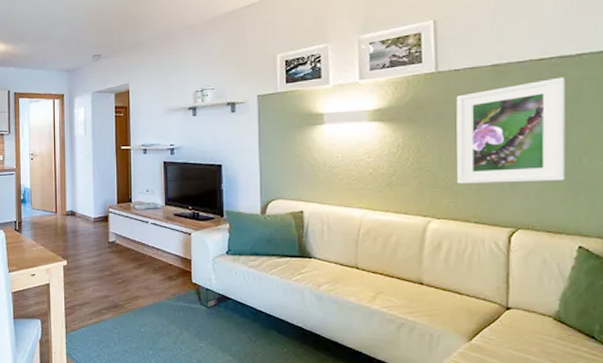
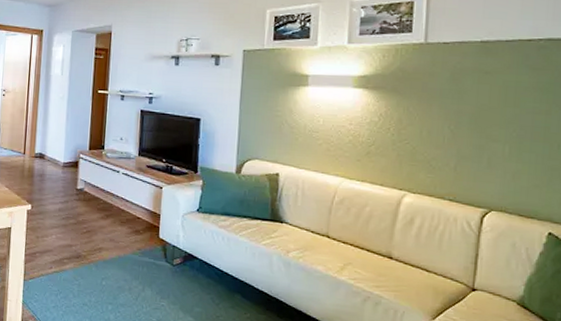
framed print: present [456,77,566,184] -> none [435,60,552,165]

